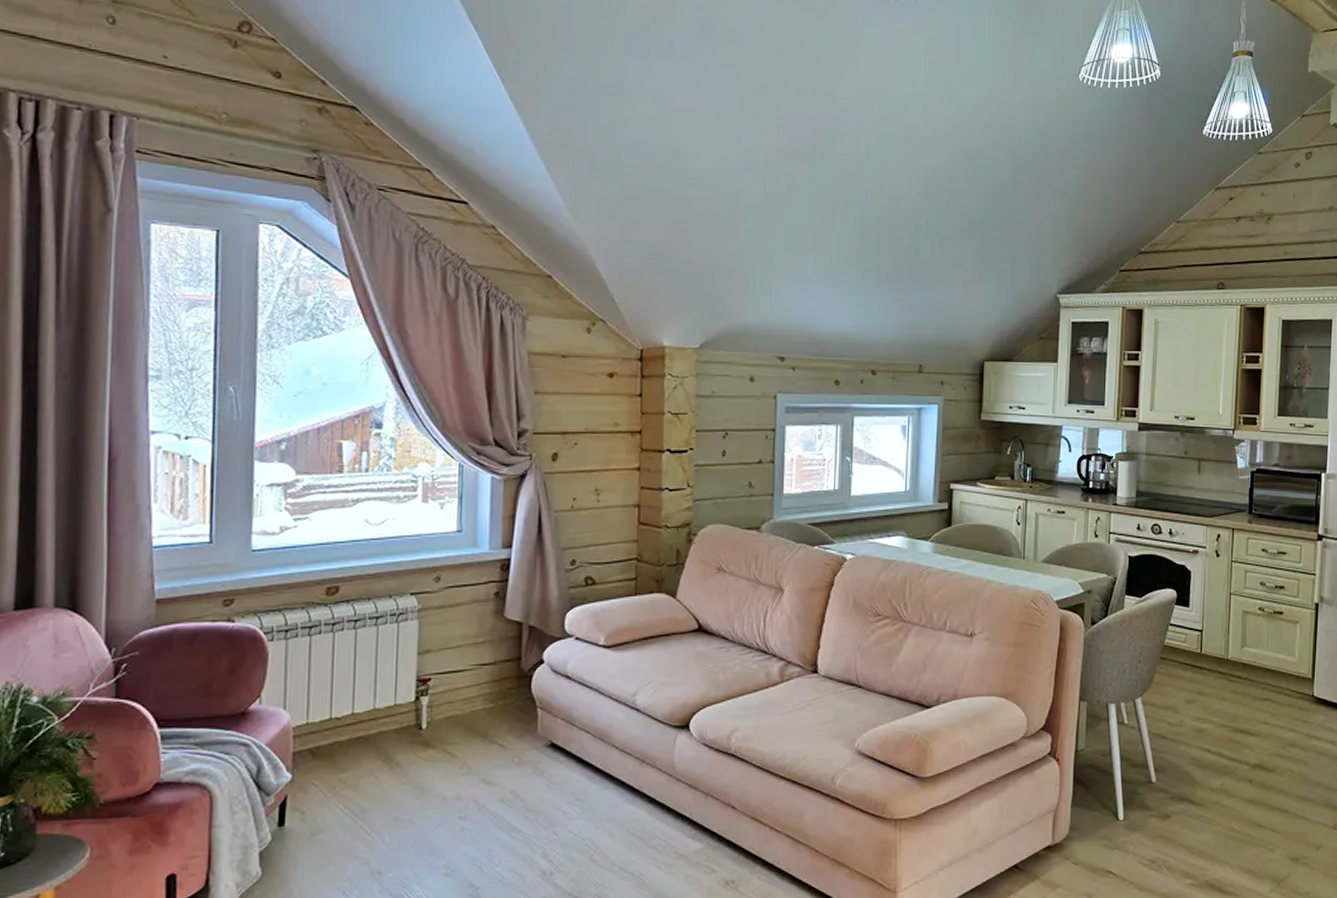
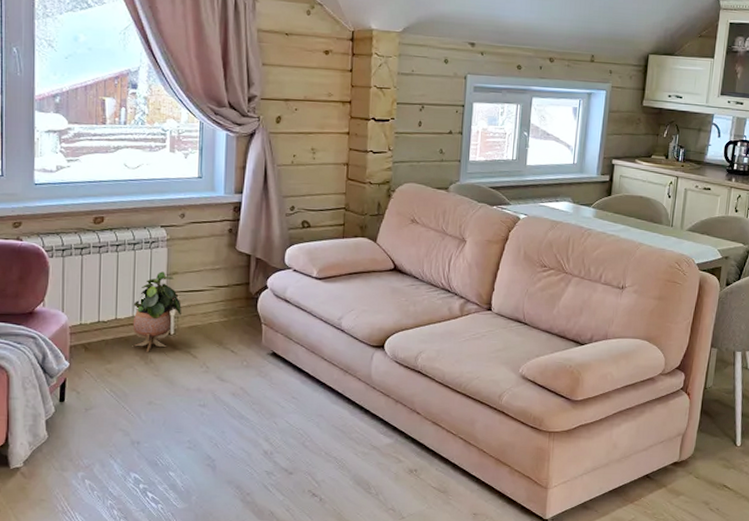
potted plant: none [374,650,436,754] -> present [132,271,181,352]

